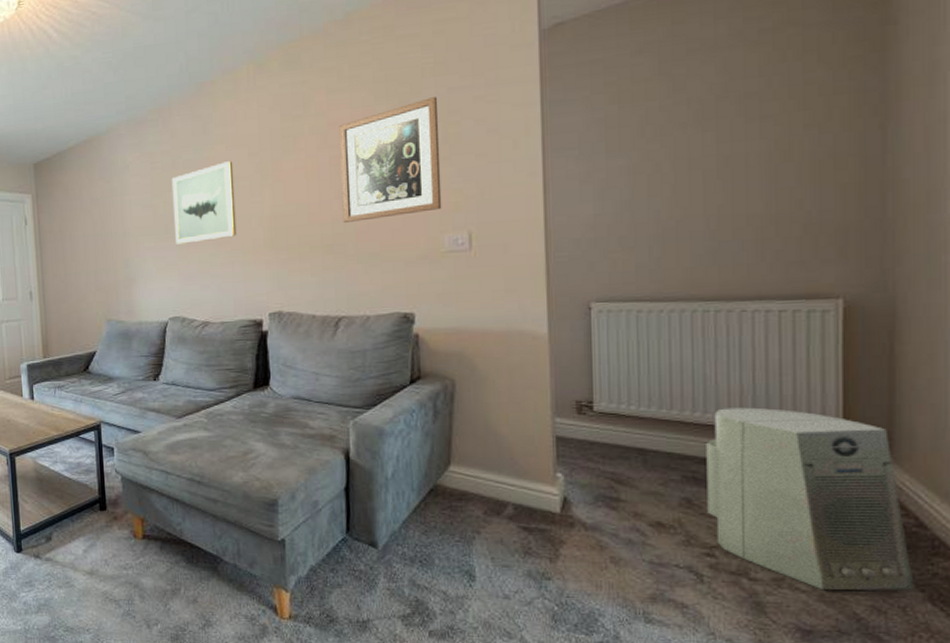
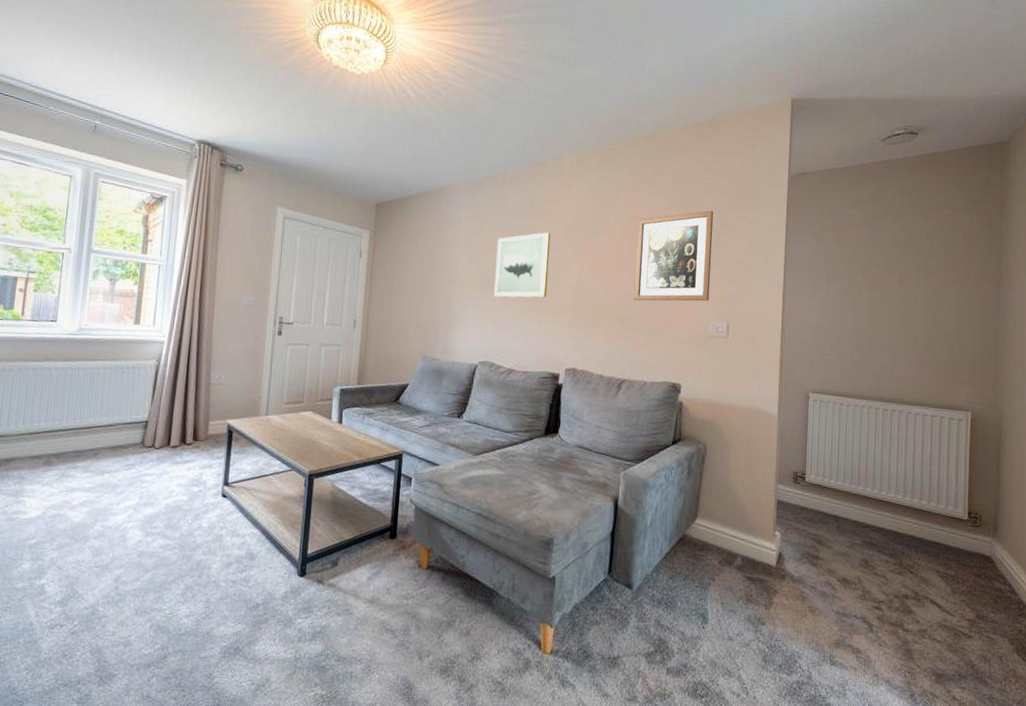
air purifier: present [706,407,914,591] -> none [878,488,1008,644]

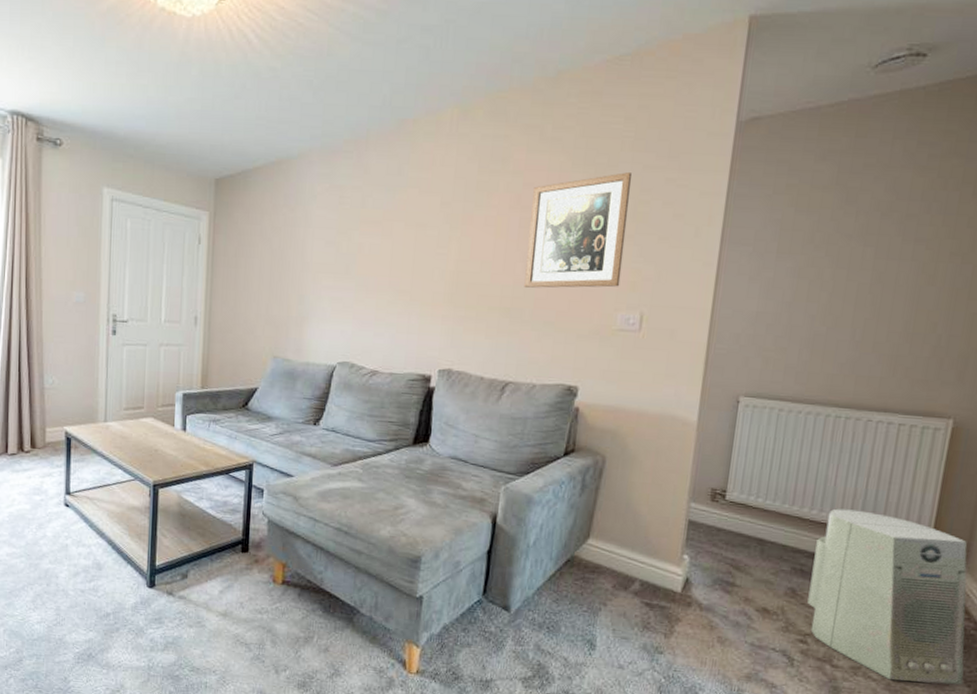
wall art: present [494,232,551,298] -> none [355,207,424,287]
air purifier: none [878,488,1008,644] -> present [807,508,967,686]

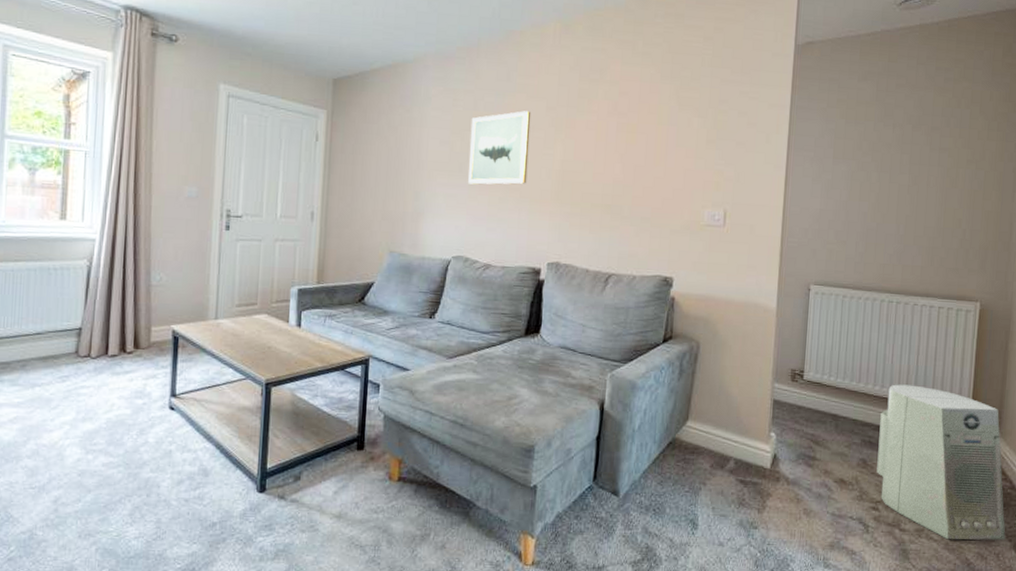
wall art: none [355,207,424,287] -> present [468,111,531,185]
wall art: present [524,172,633,288] -> none [623,85,712,187]

